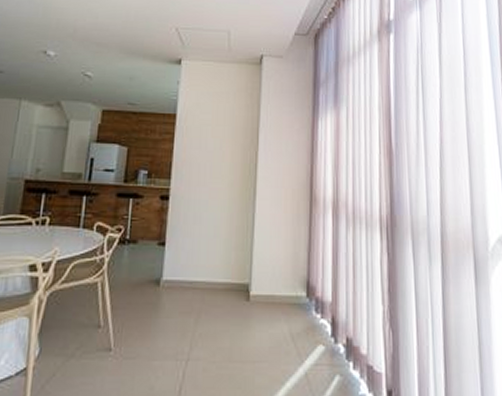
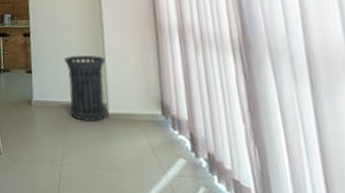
trash can: none [207,227,254,305] -> present [64,55,106,121]

